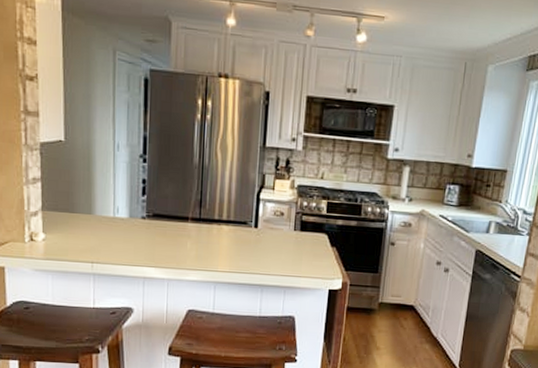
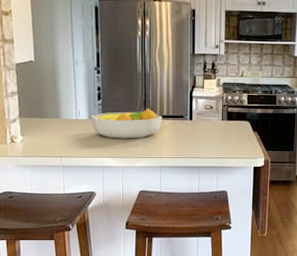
fruit bowl: none [132,209,221,246] -> present [91,108,162,139]

